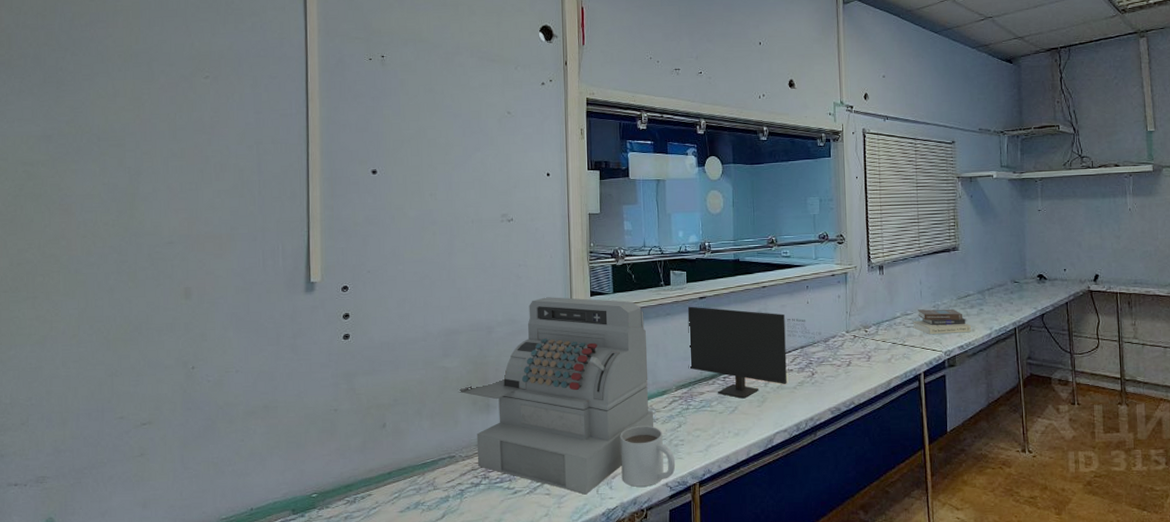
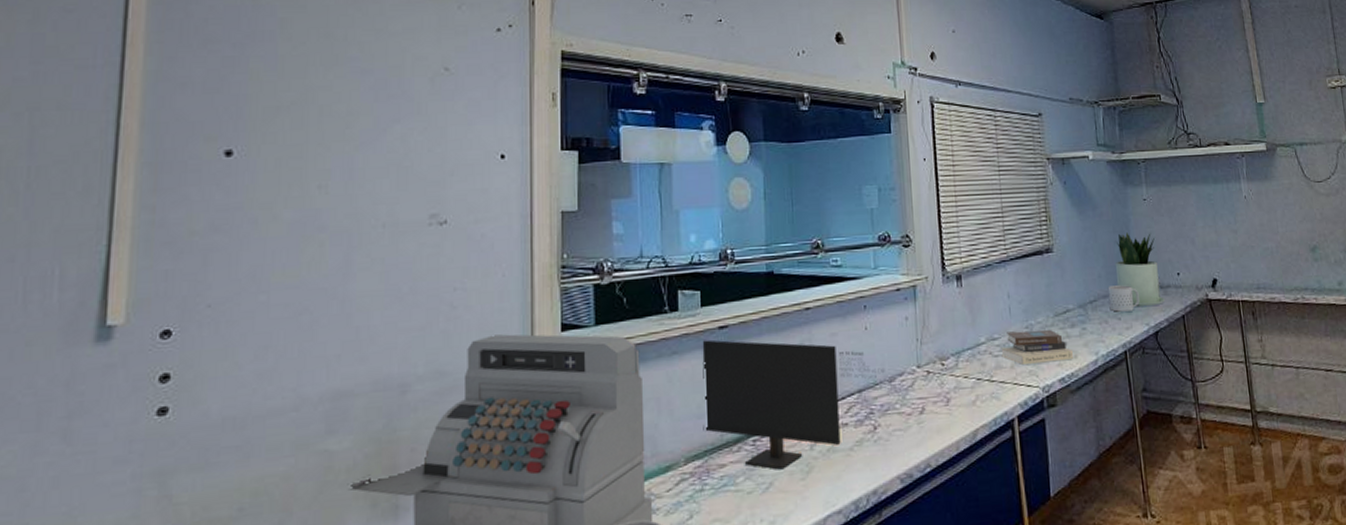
mug: none [1003,277,1030,298] -> present [1107,285,1140,312]
planter: none [1010,236,1052,295] -> present [1114,233,1166,307]

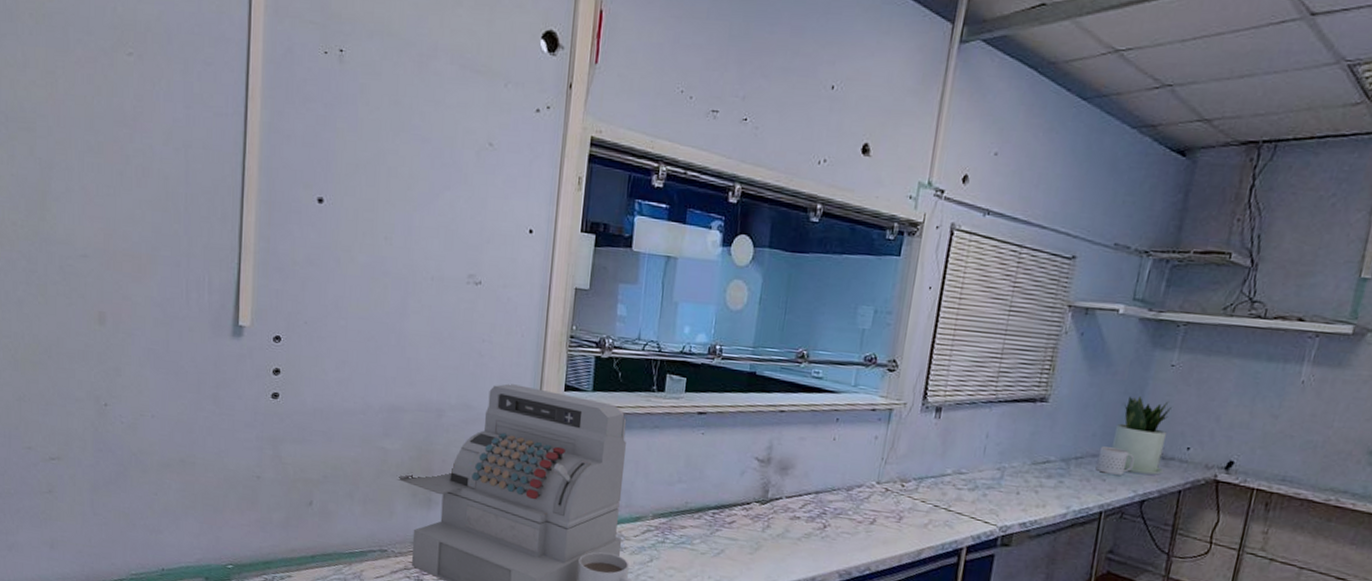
computer monitor: present [702,339,885,470] -> none [671,421,845,542]
books: present [1001,329,1073,366] -> none [965,469,1042,508]

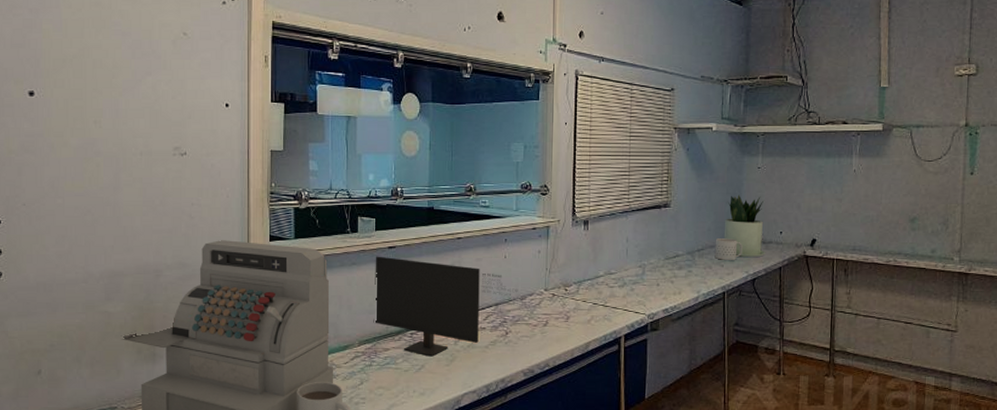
computer monitor: none [671,421,845,542] -> present [373,256,518,357]

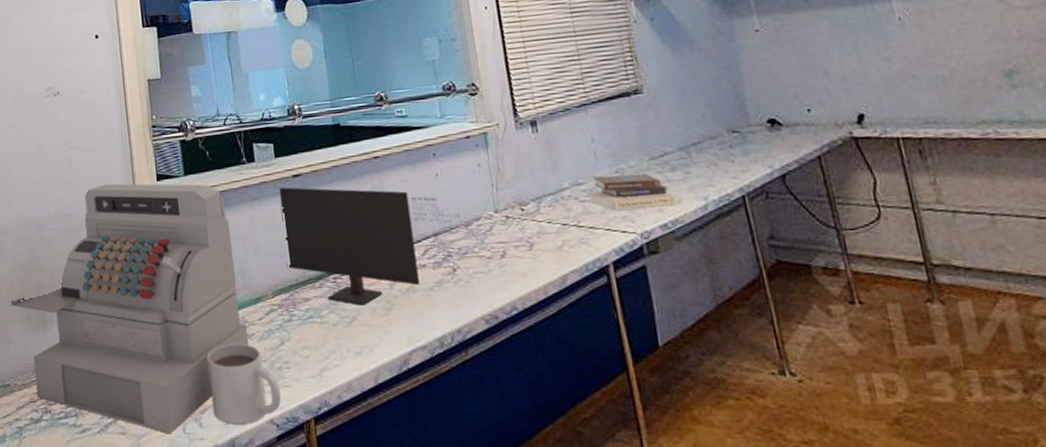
books: none [616,269,677,297] -> present [588,173,676,211]
mug: present [714,238,743,260] -> none [715,124,758,154]
planter: present [723,195,766,258] -> none [721,67,794,148]

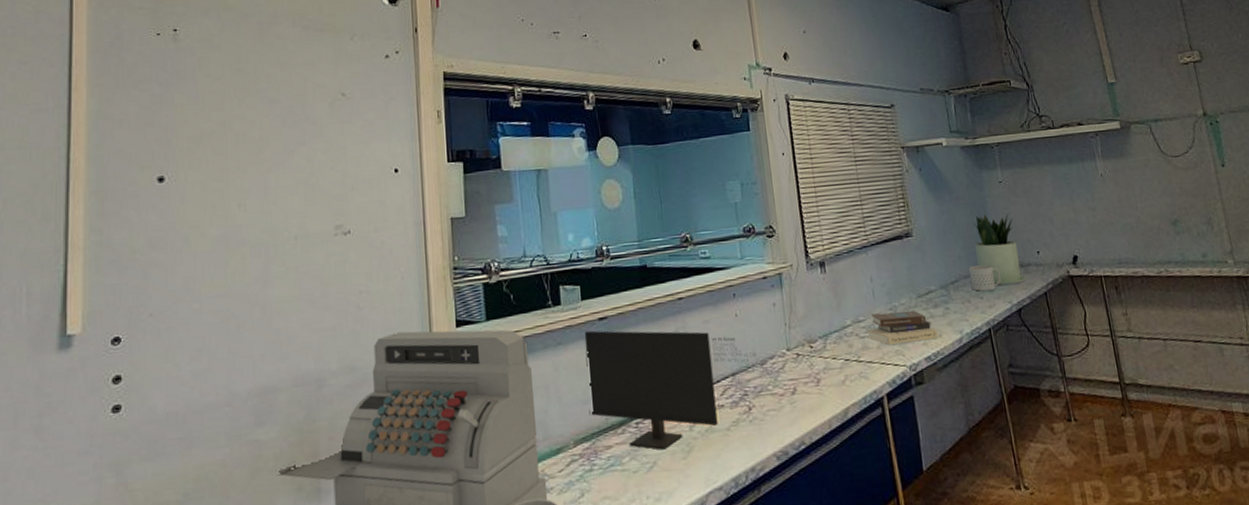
mug: none [715,124,758,154] -> present [968,265,1001,292]
planter: none [721,67,794,148] -> present [973,214,1027,285]

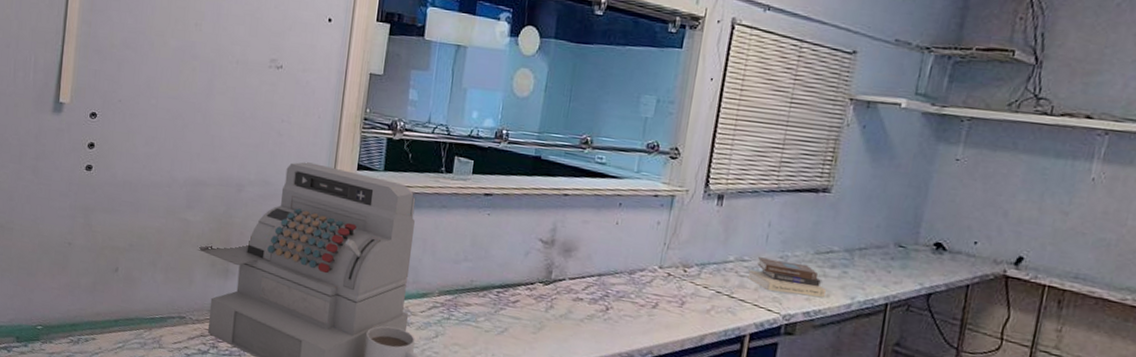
computer monitor: present [584,330,757,450] -> none [457,202,628,321]
mug: present [968,265,1001,292] -> none [880,238,920,268]
planter: present [973,214,1027,285] -> none [895,188,959,269]

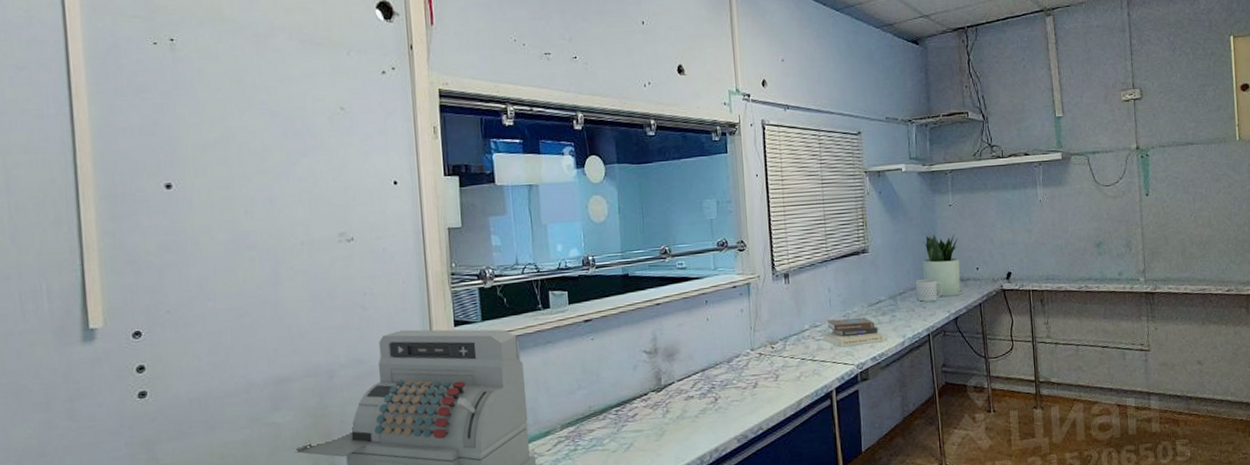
mug: none [880,238,920,268] -> present [915,279,943,302]
planter: none [895,188,959,269] -> present [922,234,966,297]

